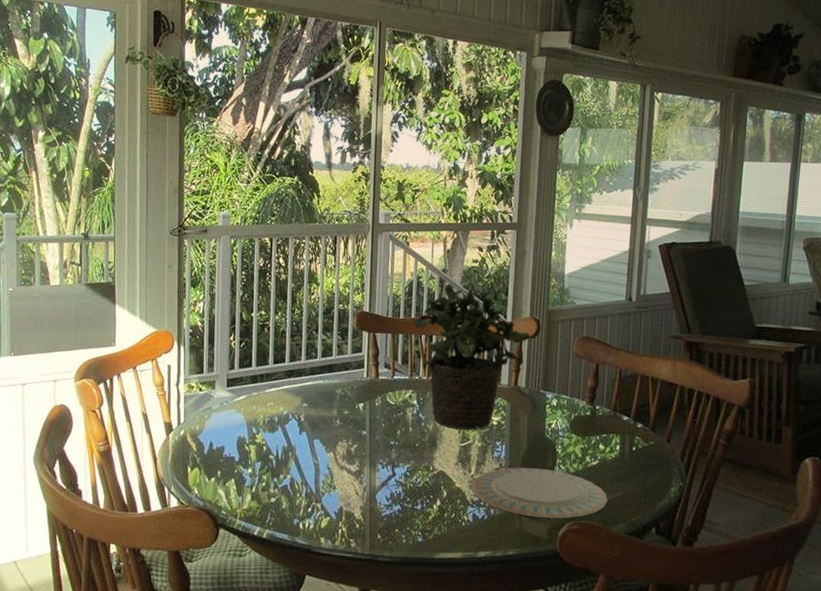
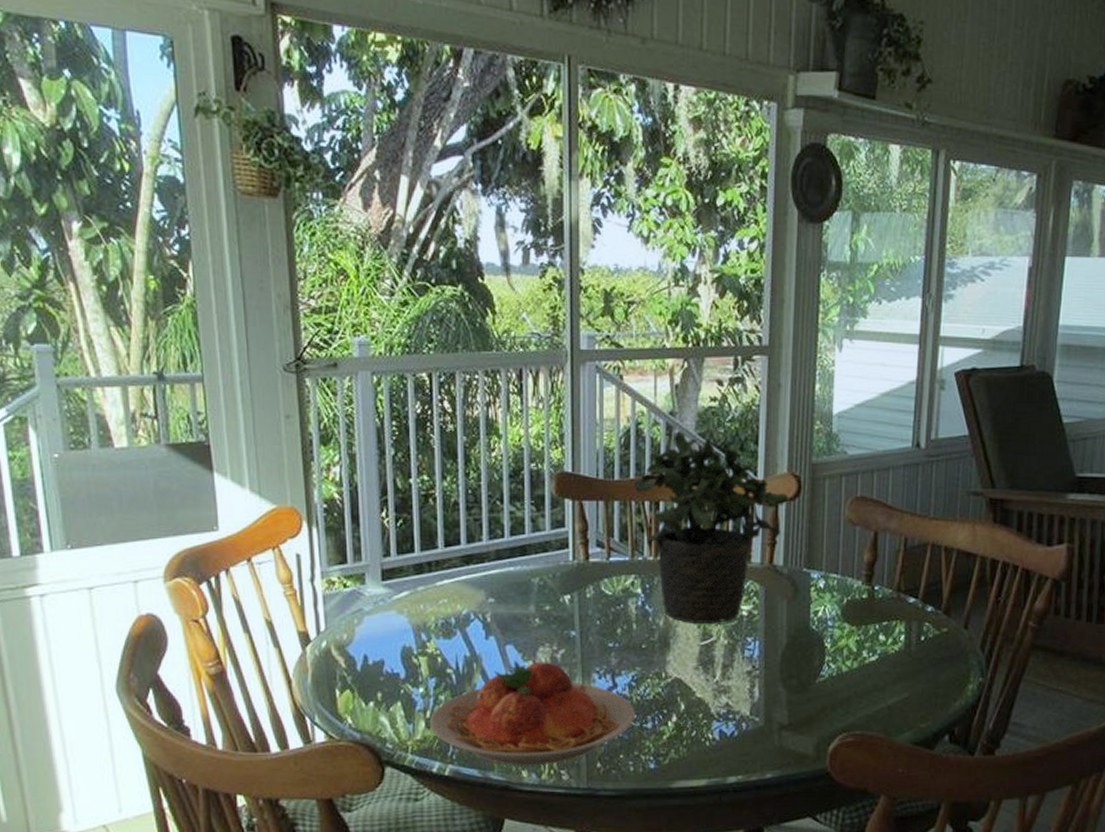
plate: none [254,451,409,534] -> present [429,659,635,766]
plate: present [471,467,608,519] -> none [716,669,890,731]

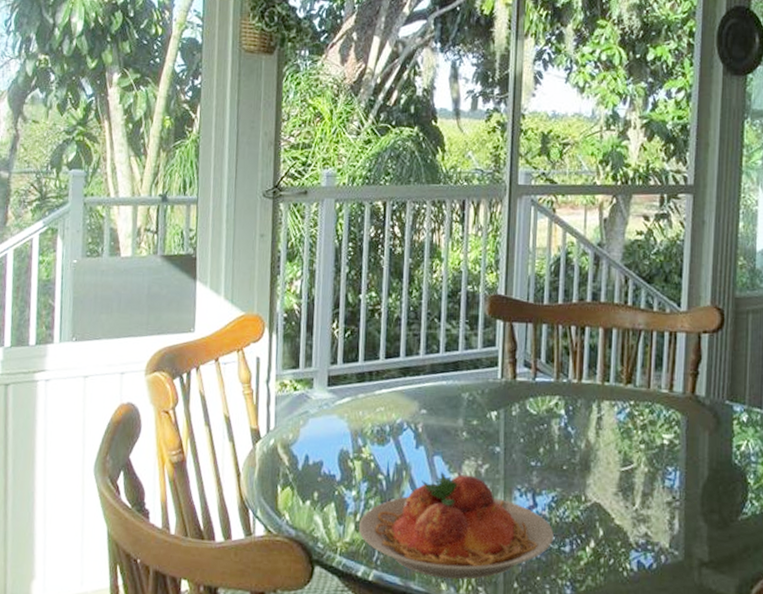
potted plant: present [633,431,790,623] -> none [561,261,713,450]

